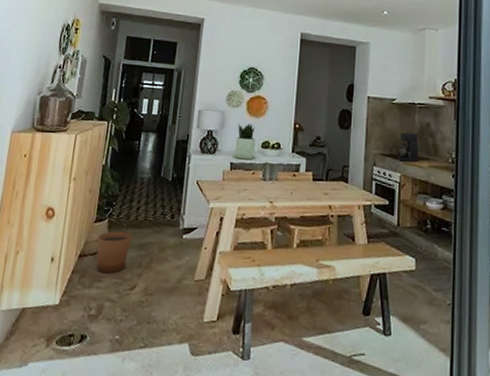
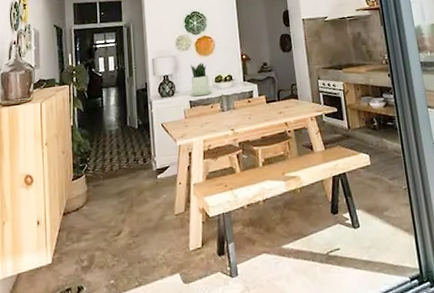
planter: present [97,230,133,274] -> none [77,183,111,226]
coffee maker: present [396,132,419,162] -> none [335,43,357,71]

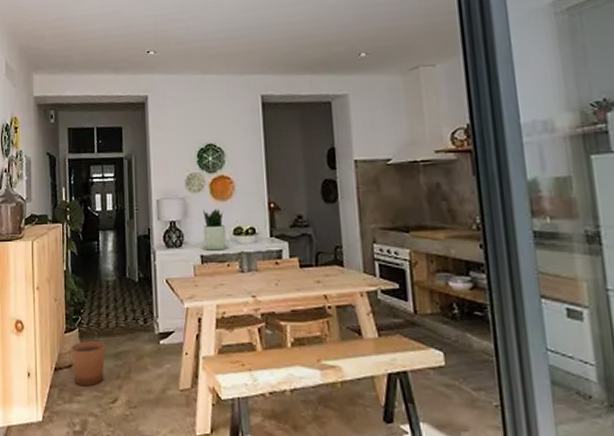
planter: none [77,183,111,226] -> present [70,340,106,387]

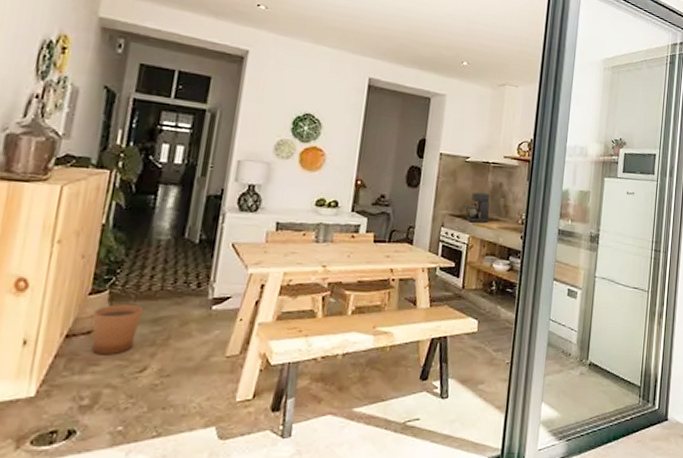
planter: present [202,209,228,251] -> none [279,177,309,220]
coffee maker: none [399,197,432,235] -> present [466,192,490,223]

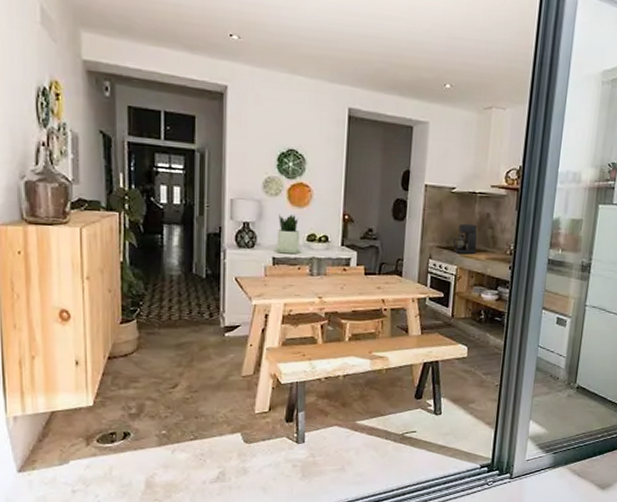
planter: present [91,303,144,355] -> none [126,331,168,374]
planter: none [279,177,309,220] -> present [275,214,301,254]

